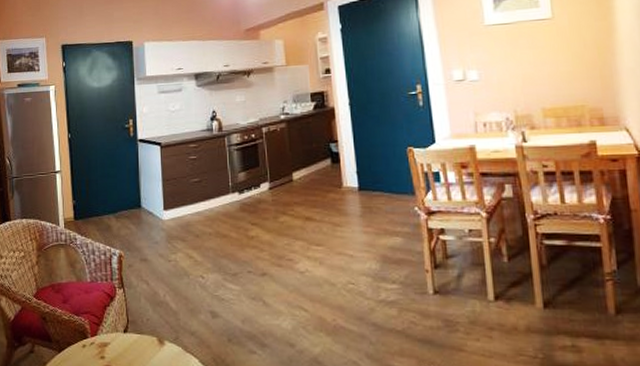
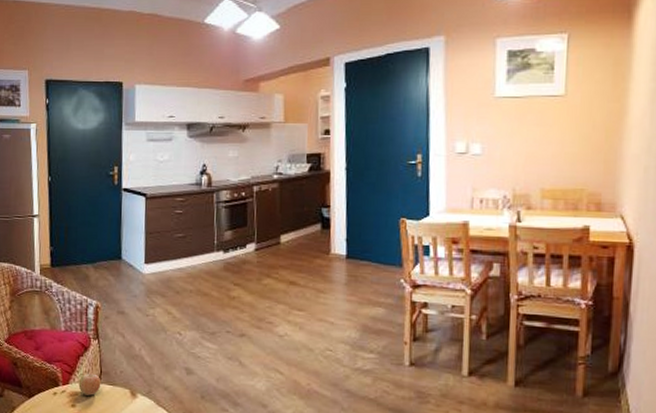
fruit: none [106,322,129,346] -> present [78,372,101,396]

